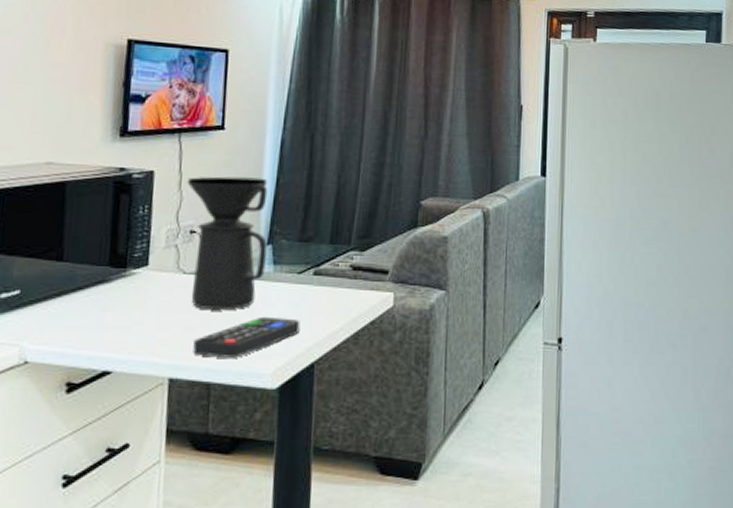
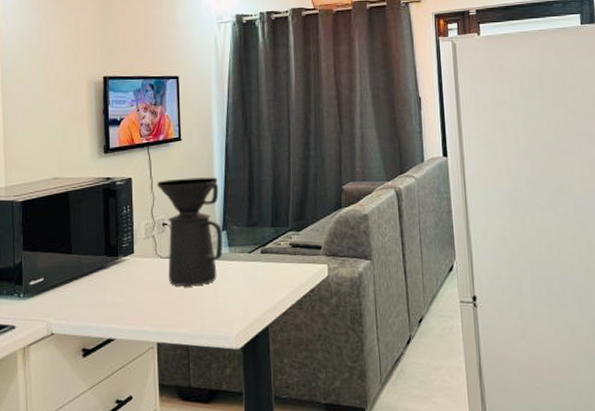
remote control: present [193,316,300,358] -> none [173,289,254,325]

